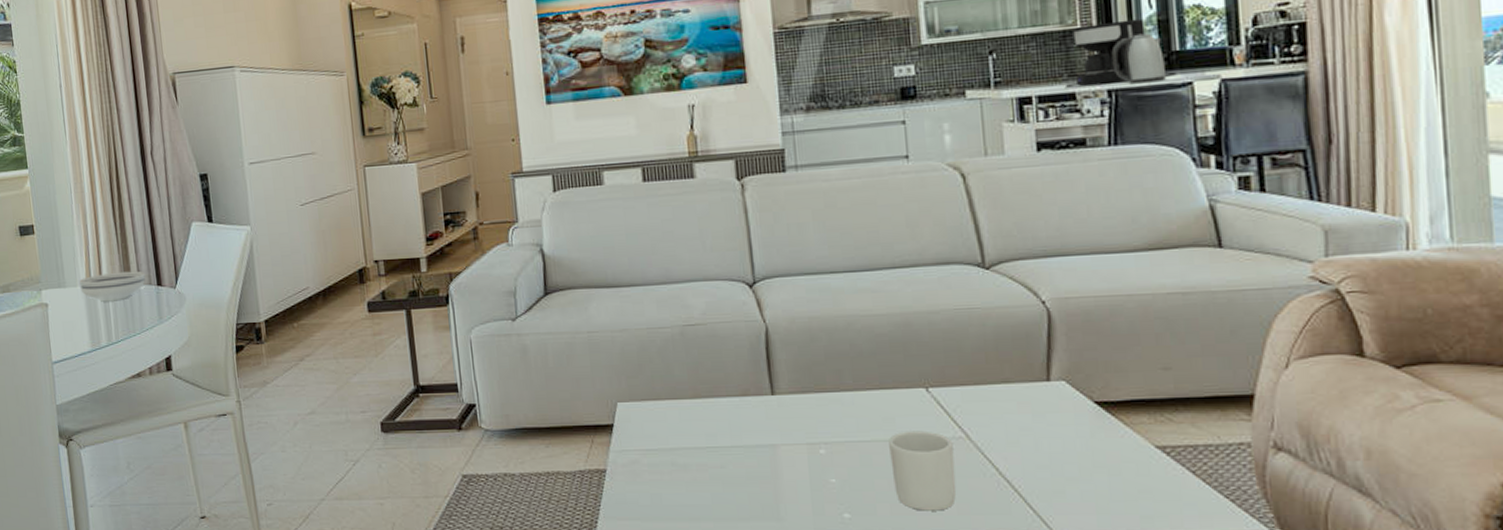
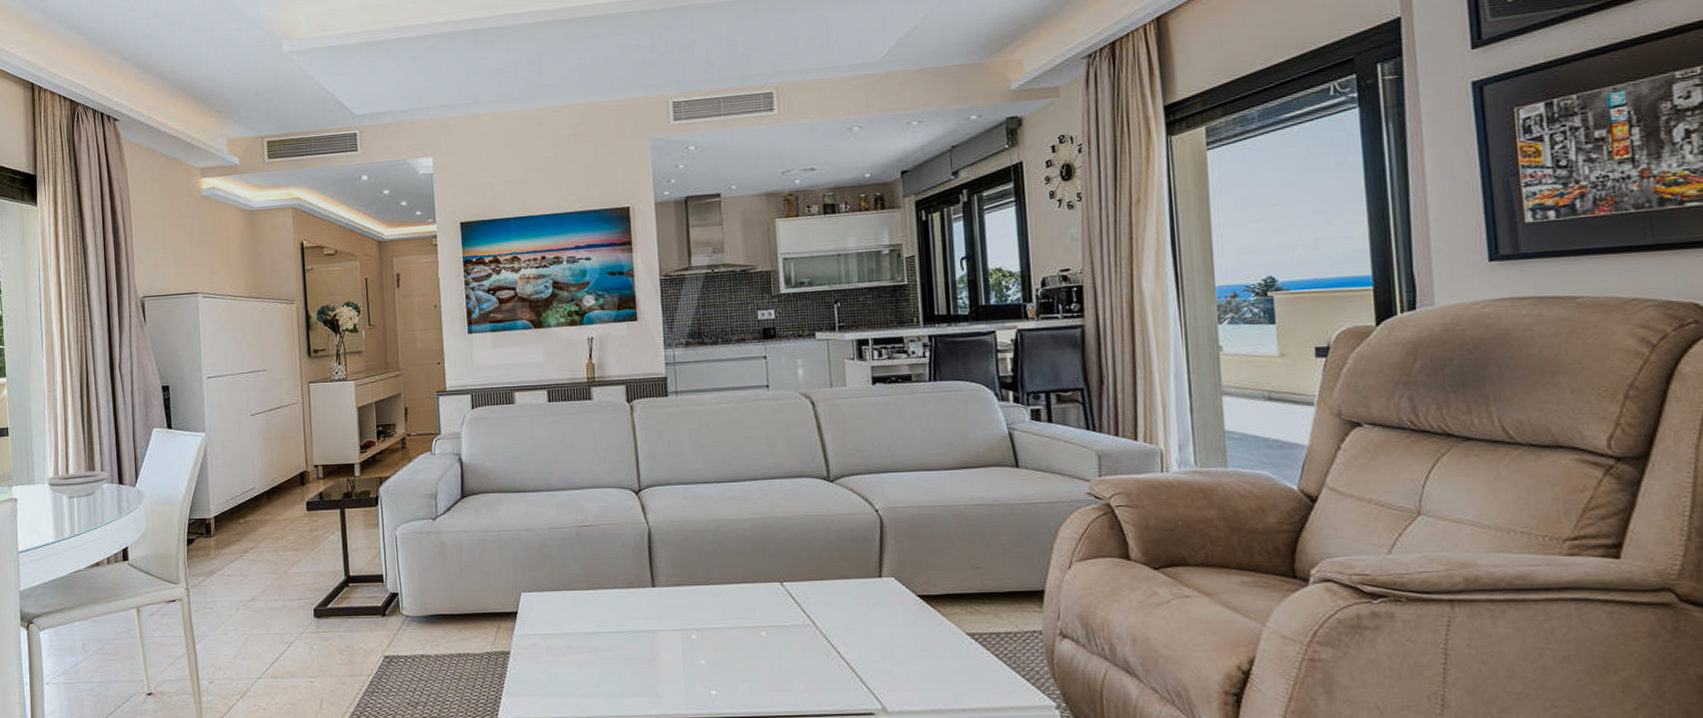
mug: present [889,430,957,511] -> none [749,619,805,688]
coffee maker: present [1064,18,1177,89] -> none [894,278,983,333]
kettle: present [1111,33,1166,85] -> none [931,290,974,332]

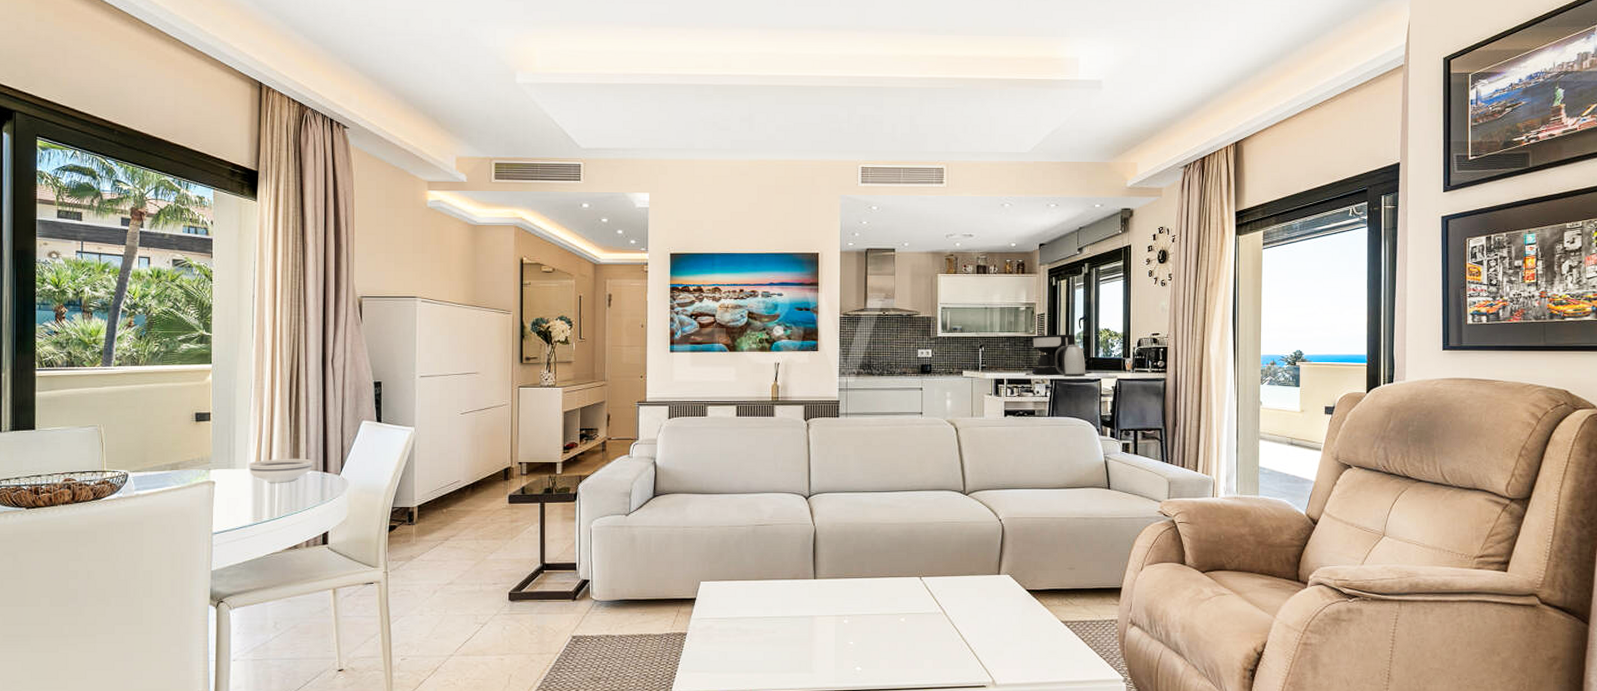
coffee maker: none [894,278,983,333] -> present [1025,334,1092,376]
kettle: none [931,290,974,332] -> present [1054,344,1085,377]

